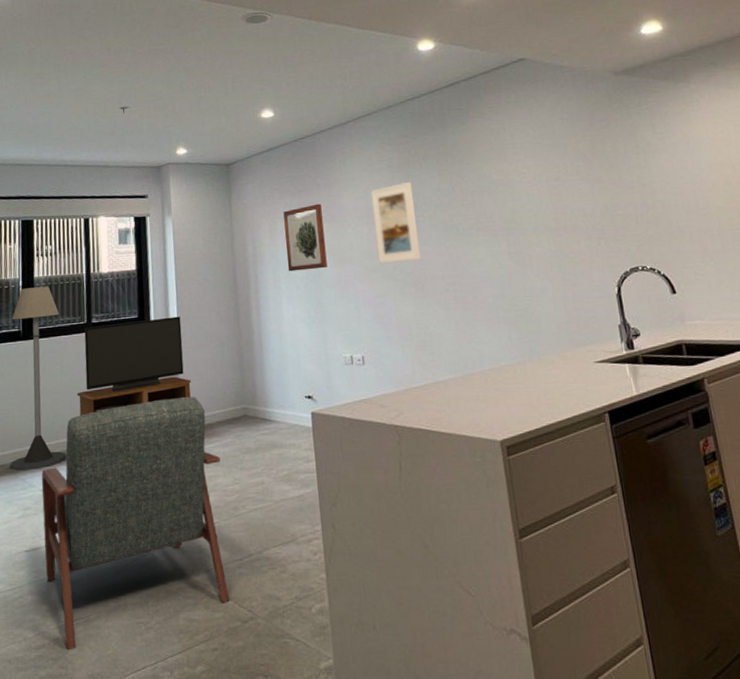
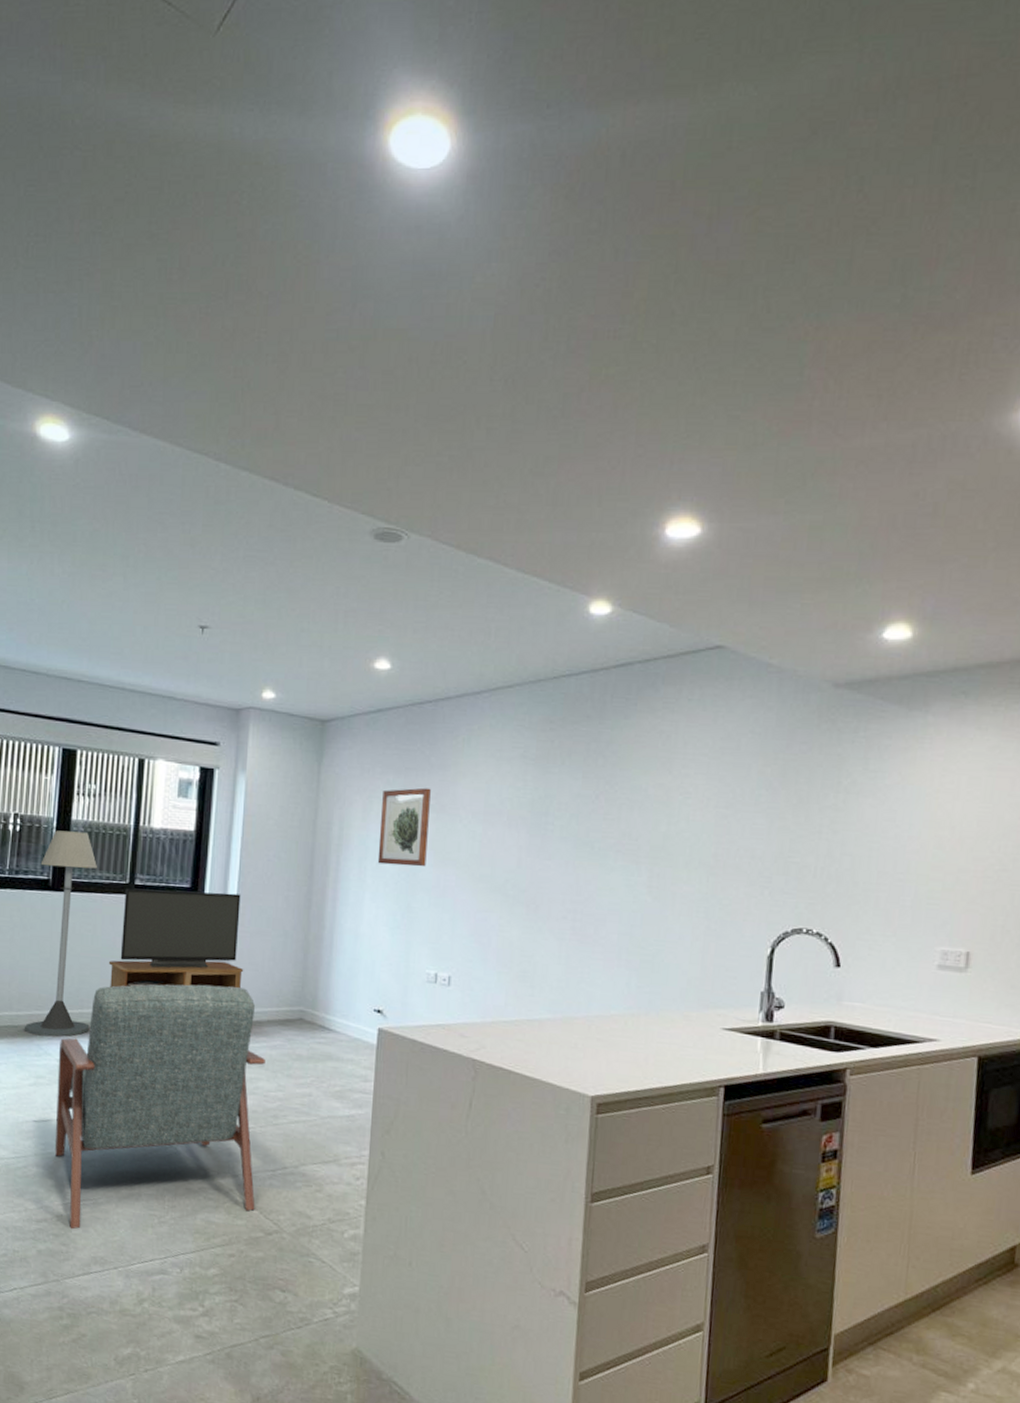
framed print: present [370,181,422,265] -> none [488,778,547,876]

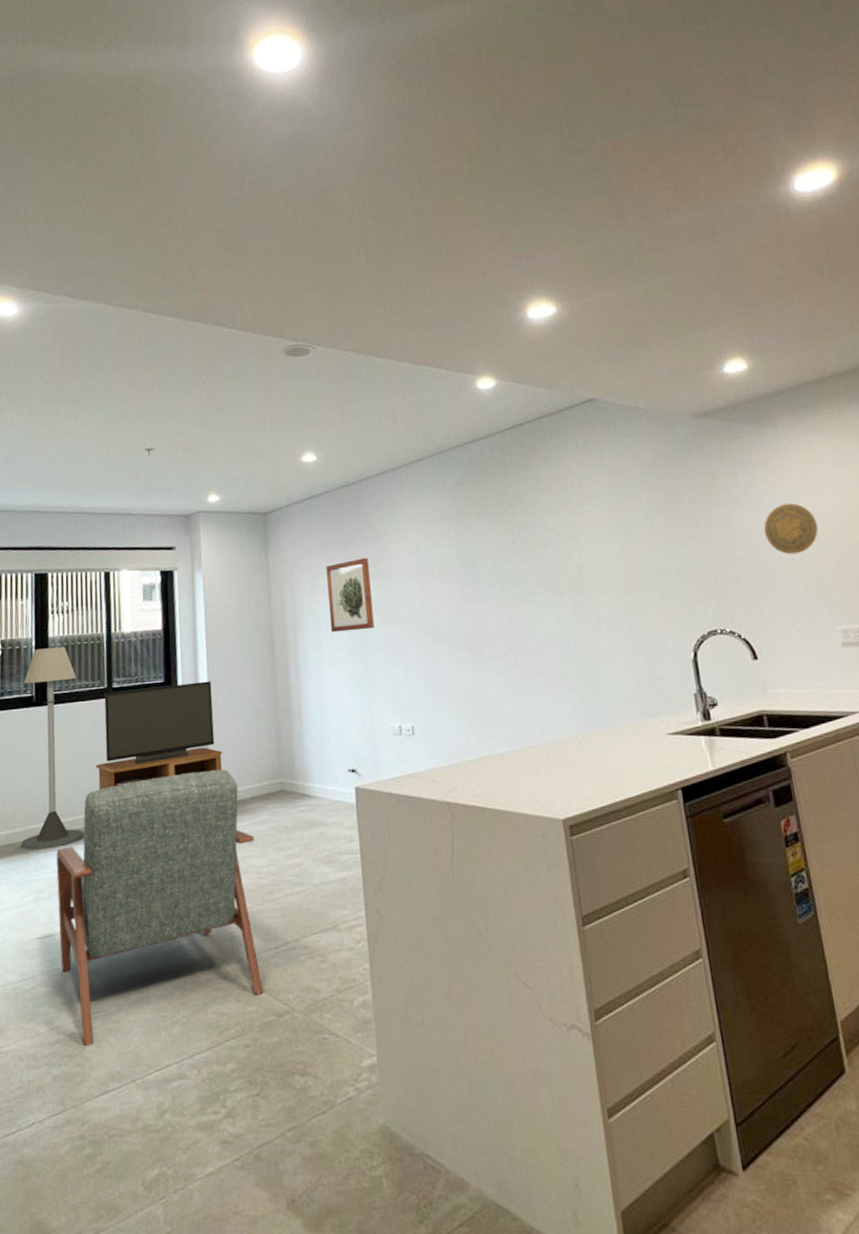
decorative plate: none [882,801,946,861] -> present [764,503,818,555]

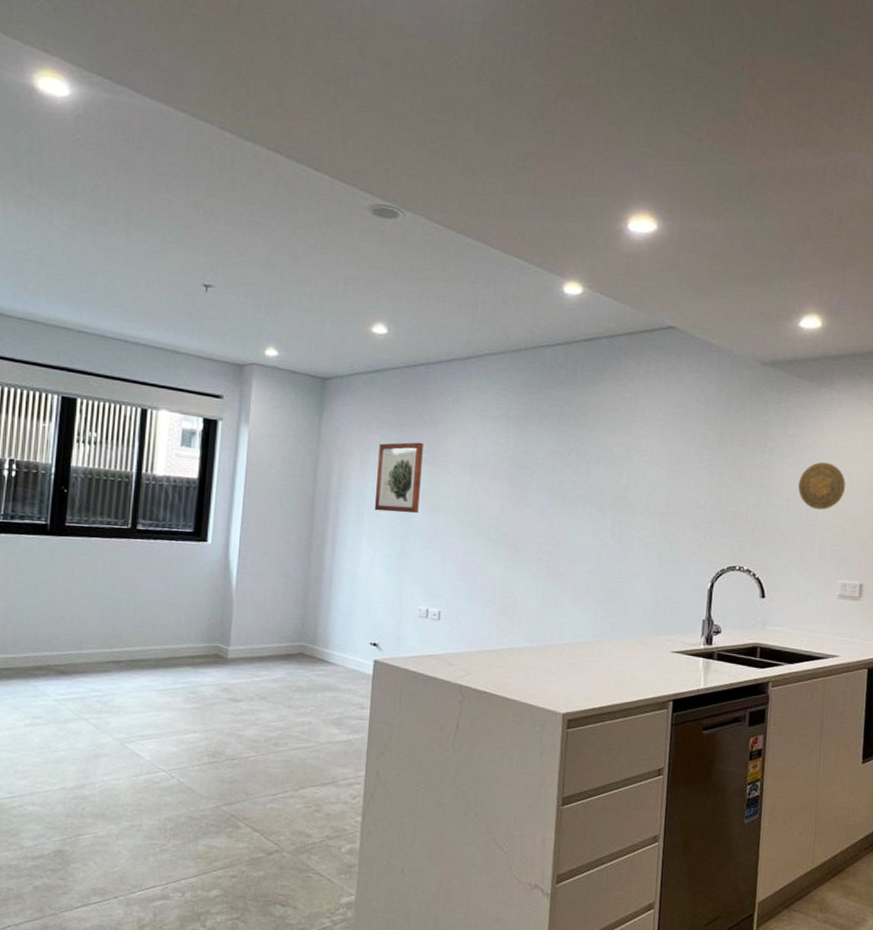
floor lamp: present [20,647,84,850] -> none [19,476,98,678]
chair: present [56,769,264,1047] -> none [52,624,267,864]
tv stand: present [95,681,223,790] -> none [109,533,246,629]

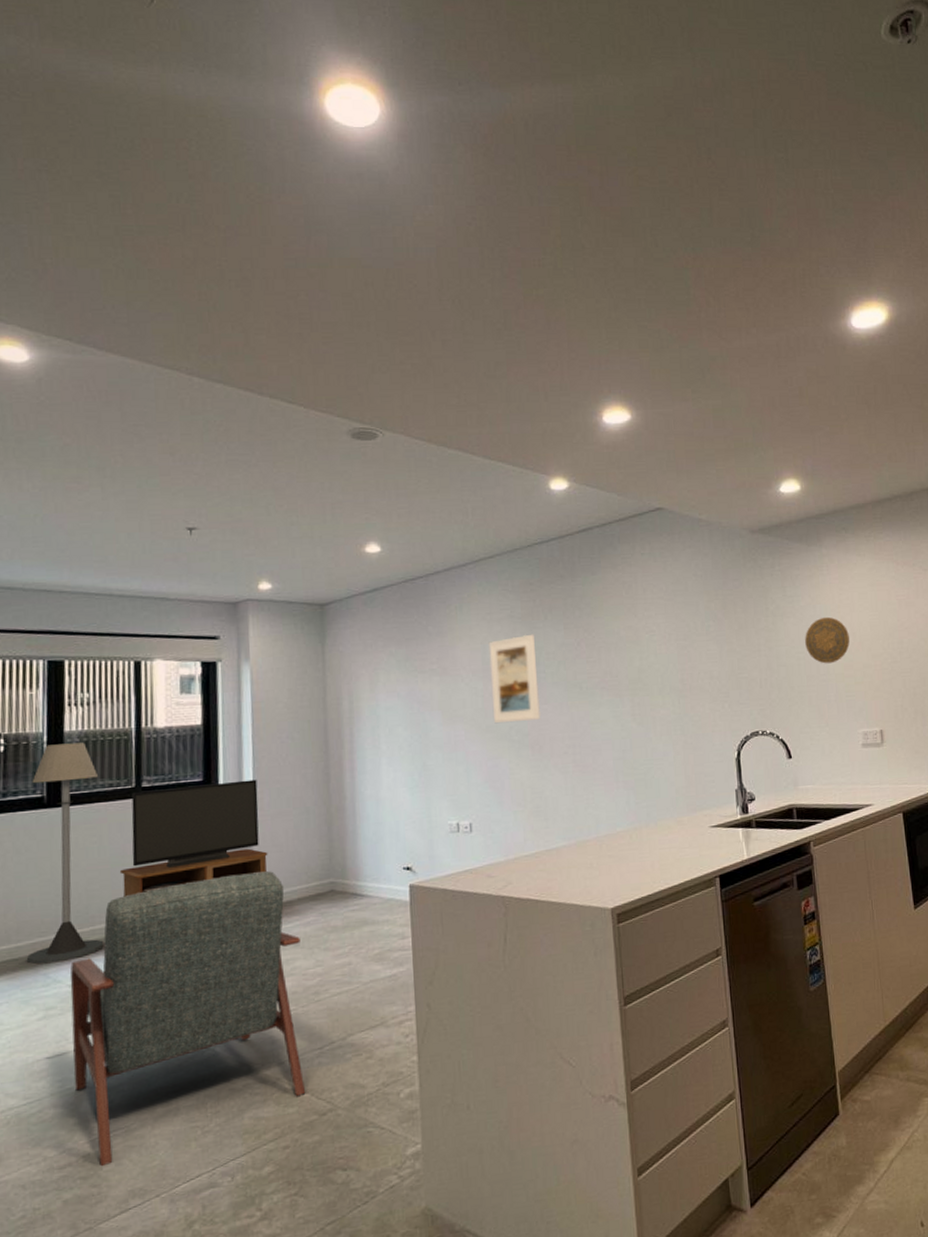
floor lamp: none [19,476,98,678] -> present [26,742,104,965]
chair: none [52,624,267,864] -> present [70,871,306,1167]
tv stand: none [109,533,246,629] -> present [119,779,268,897]
wall art: present [374,442,423,514] -> none [387,654,436,730]
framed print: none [474,436,526,522] -> present [488,634,541,724]

